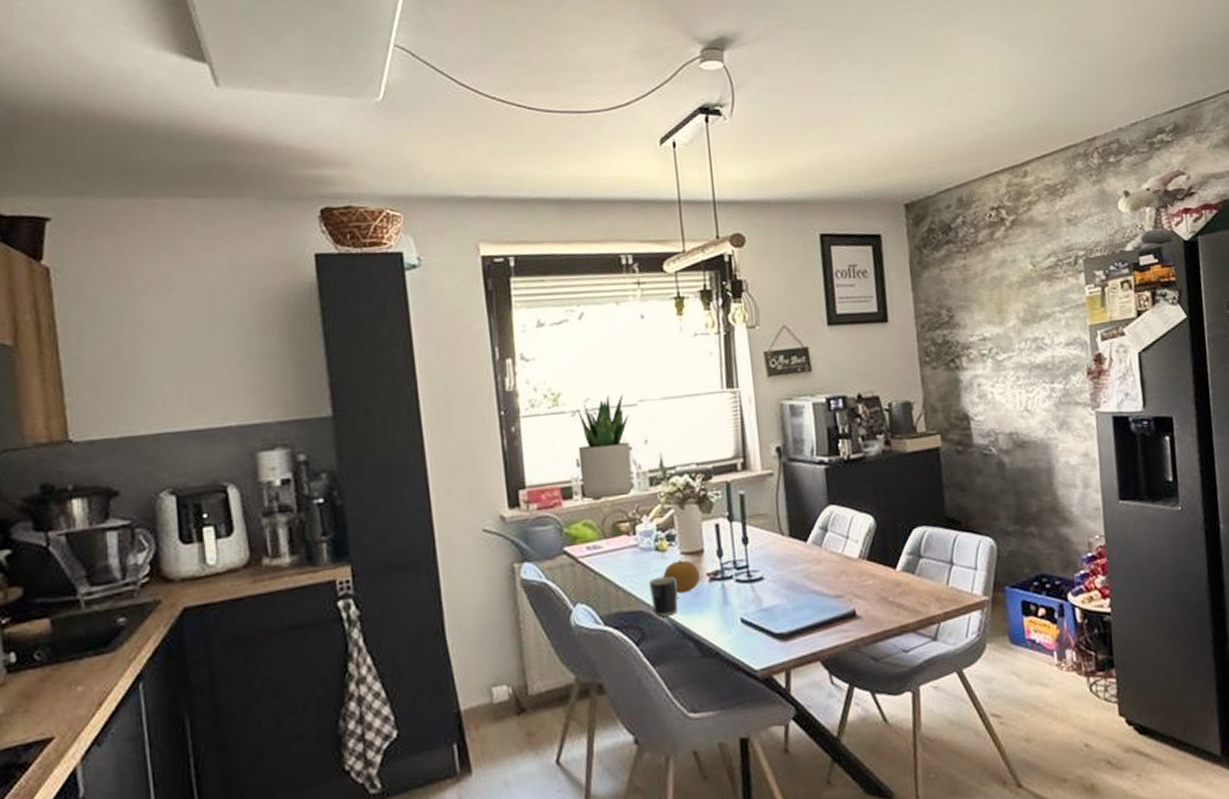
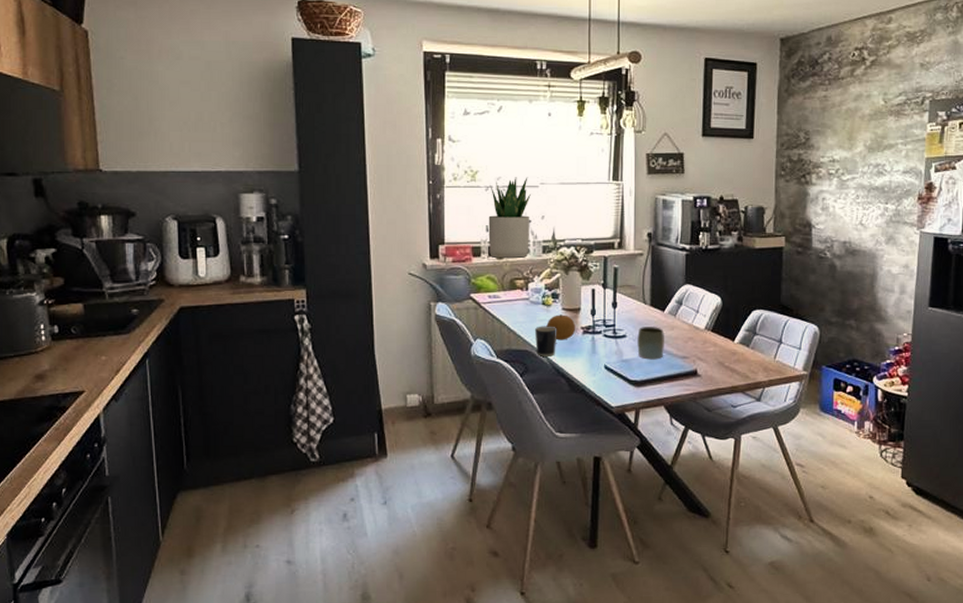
mug: none [777,562,813,605] -> present [637,327,664,360]

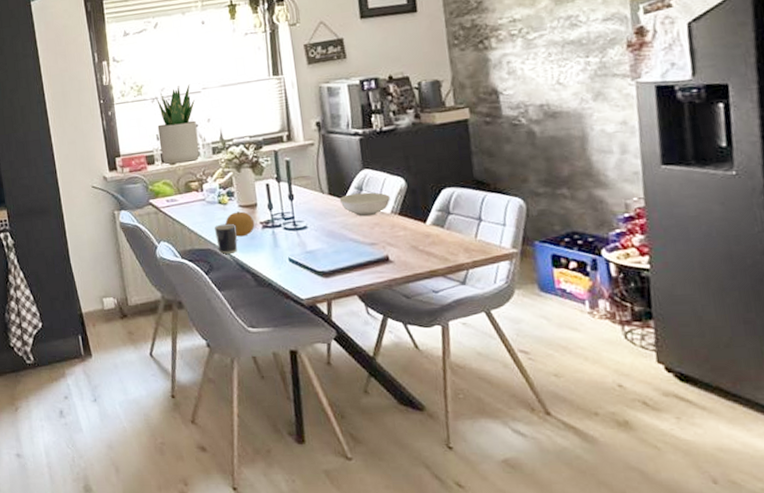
mug: present [637,327,664,360] -> none [319,215,350,249]
bowl: none [659,307,706,330] -> present [339,192,390,217]

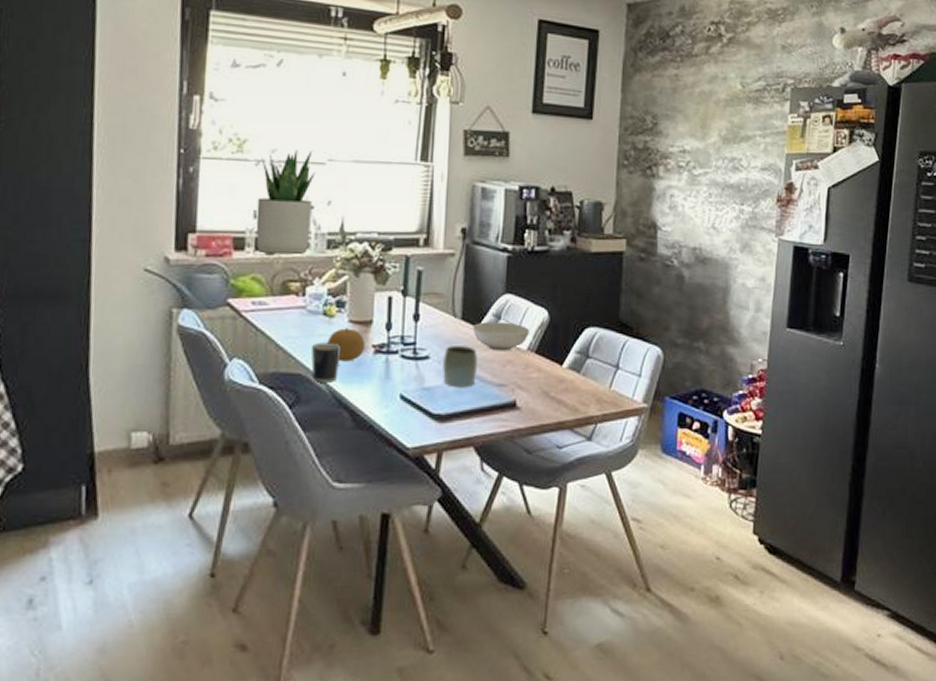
mug: none [319,215,350,249] -> present [442,346,477,388]

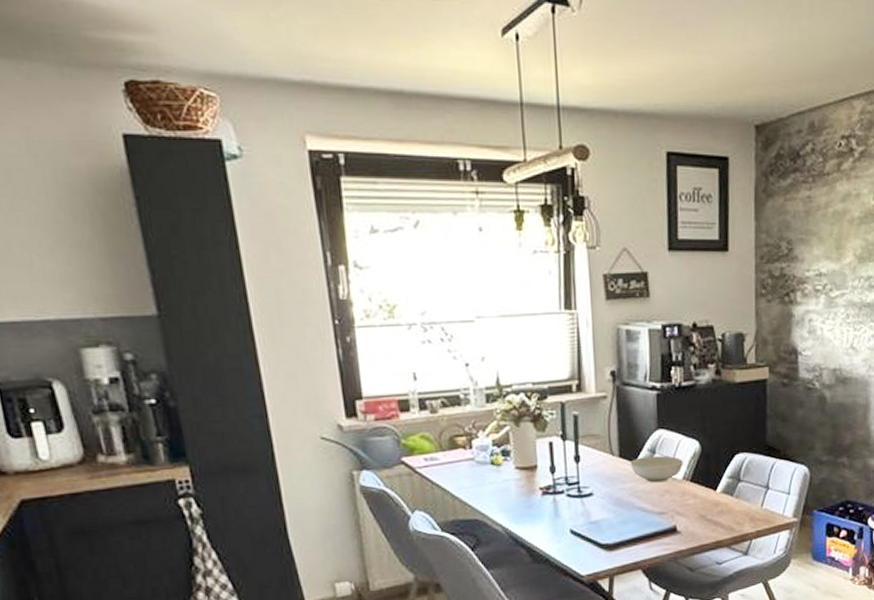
planter: present [256,150,315,255] -> none [413,310,469,412]
mug: present [311,342,342,382] -> none [483,488,512,526]
fruit: present [327,328,366,362] -> none [498,474,534,505]
mug: present [442,346,477,388] -> none [606,481,638,519]

